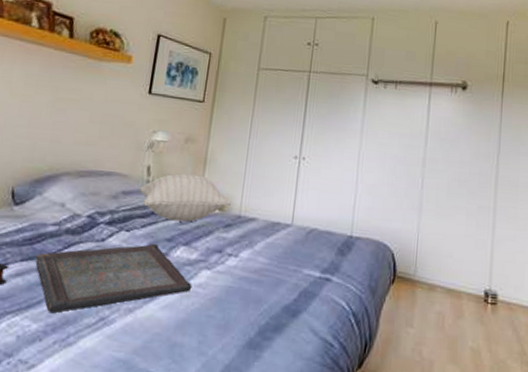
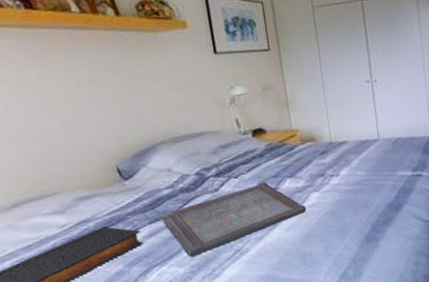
pillow: present [140,173,232,222] -> none [235,116,322,161]

